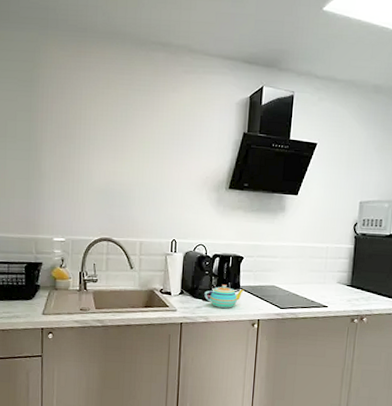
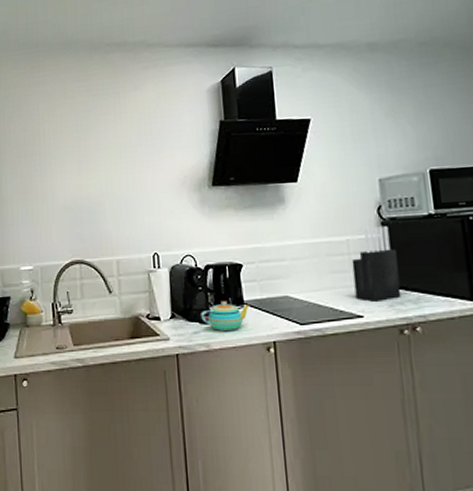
knife block: none [325,239,361,297] -> present [351,226,402,302]

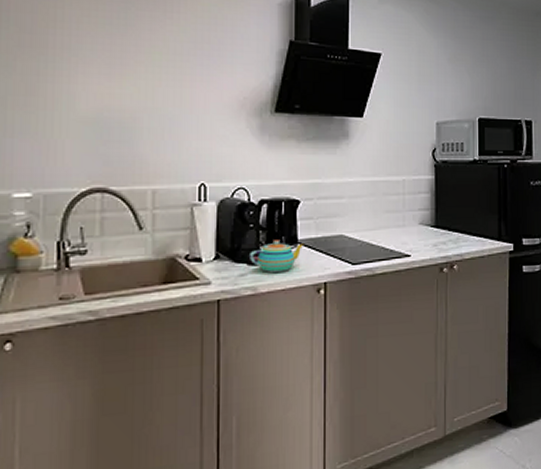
knife block: present [351,226,402,302] -> none [405,169,444,241]

